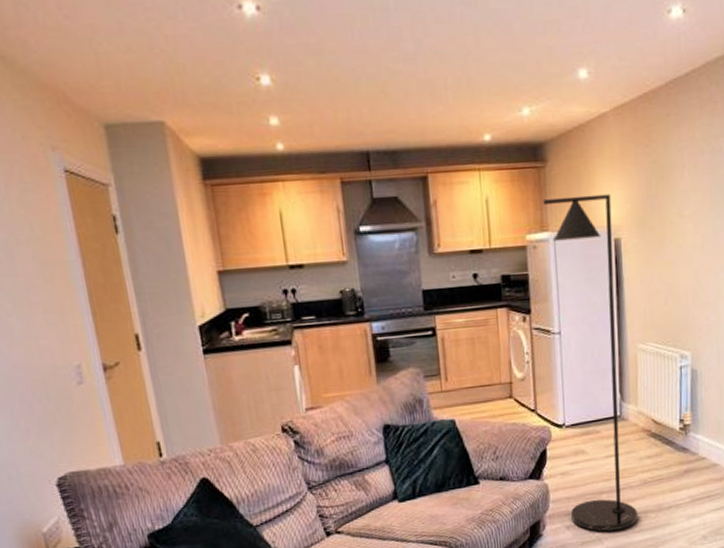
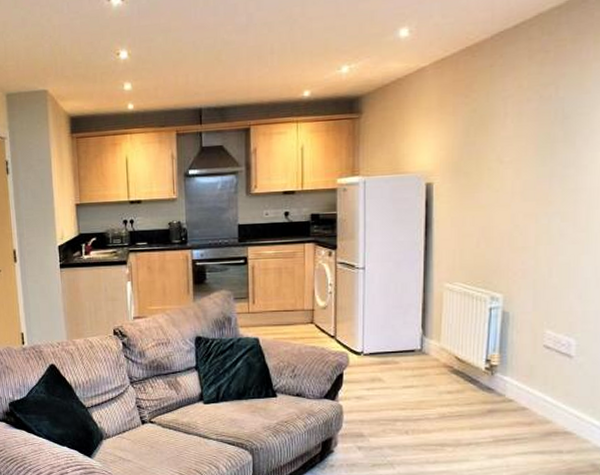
floor lamp: present [543,193,638,532] -> none [356,141,434,458]

